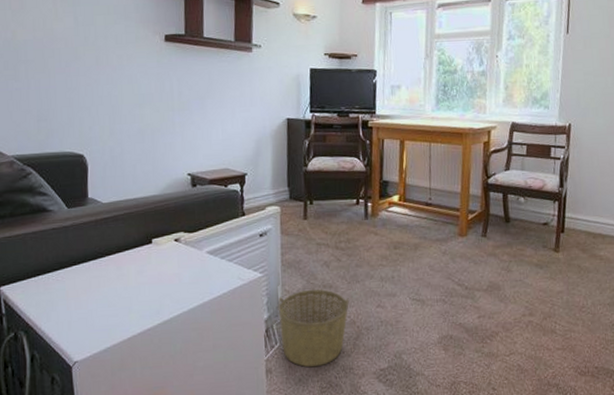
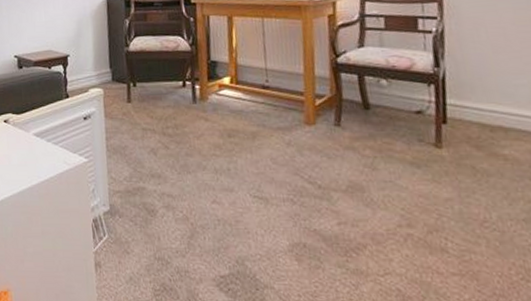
basket: present [277,289,349,368] -> none [104,178,181,266]

